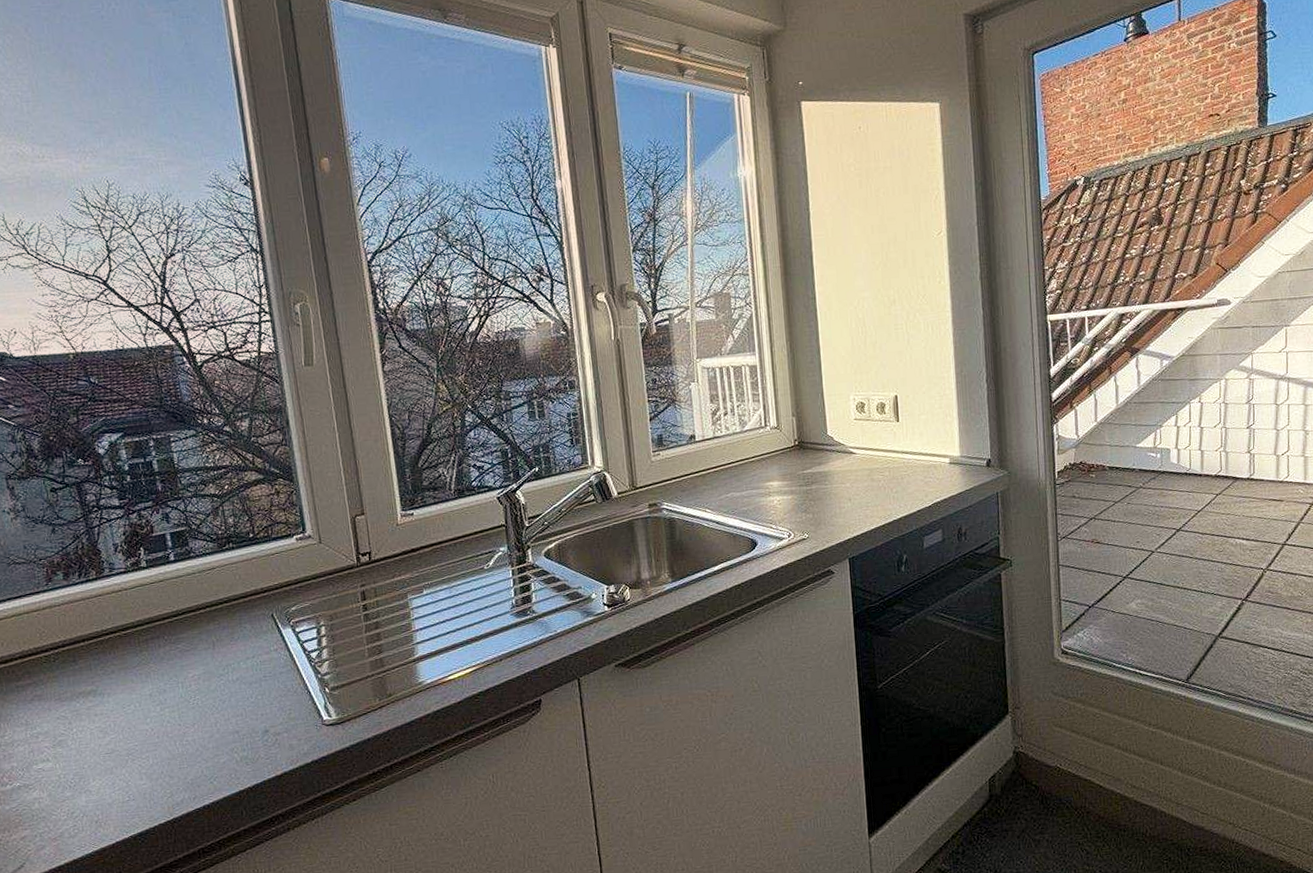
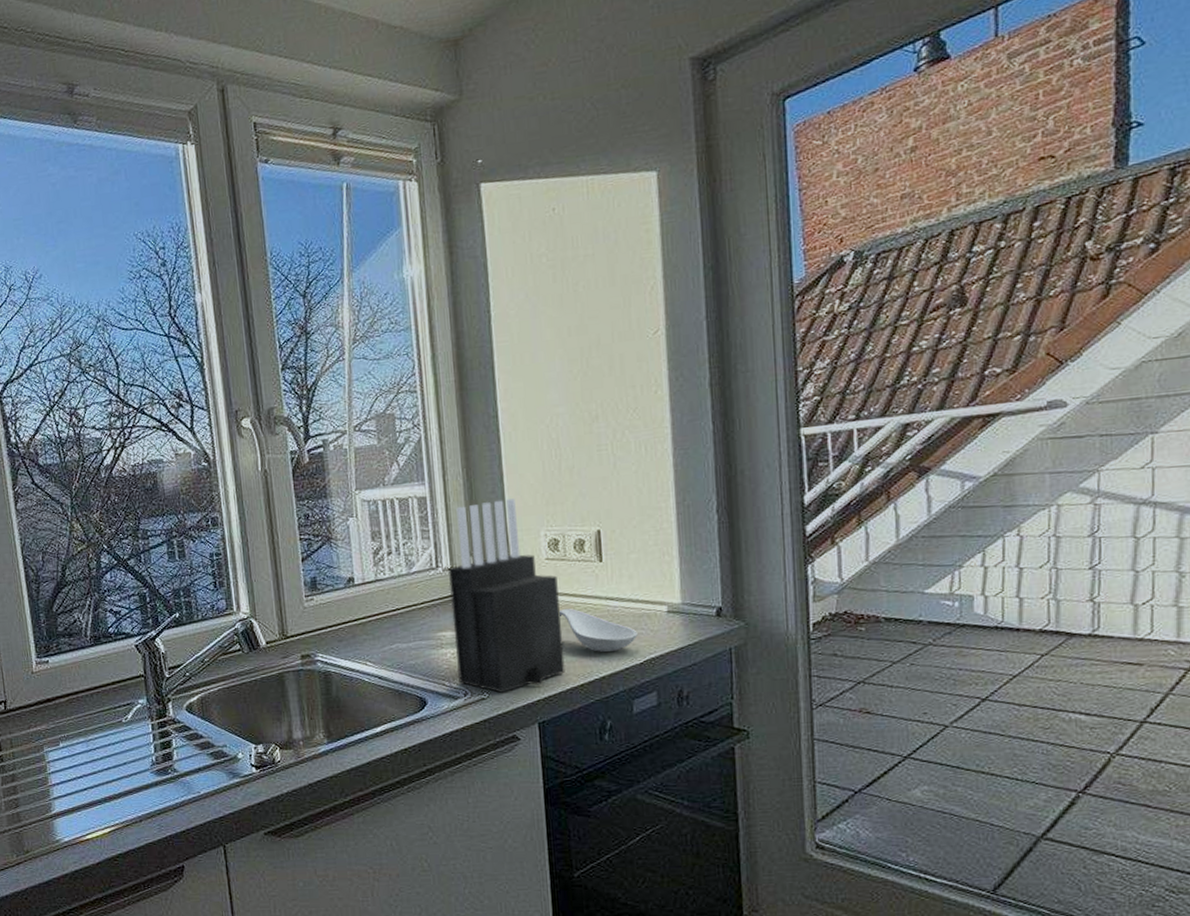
knife block: none [775,368,870,533] -> present [449,498,565,693]
spoon rest: none [865,460,927,498] -> present [559,608,638,653]

